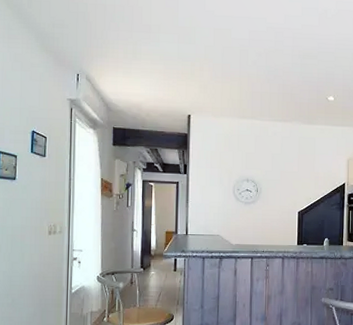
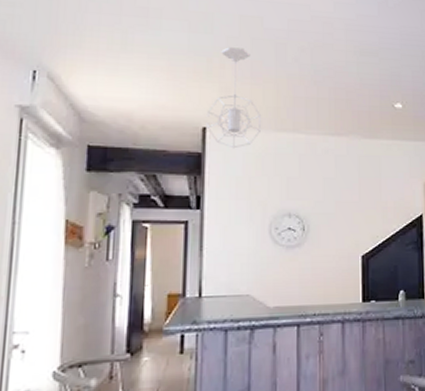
pendant light: none [190,54,229,131] -> present [206,47,262,149]

